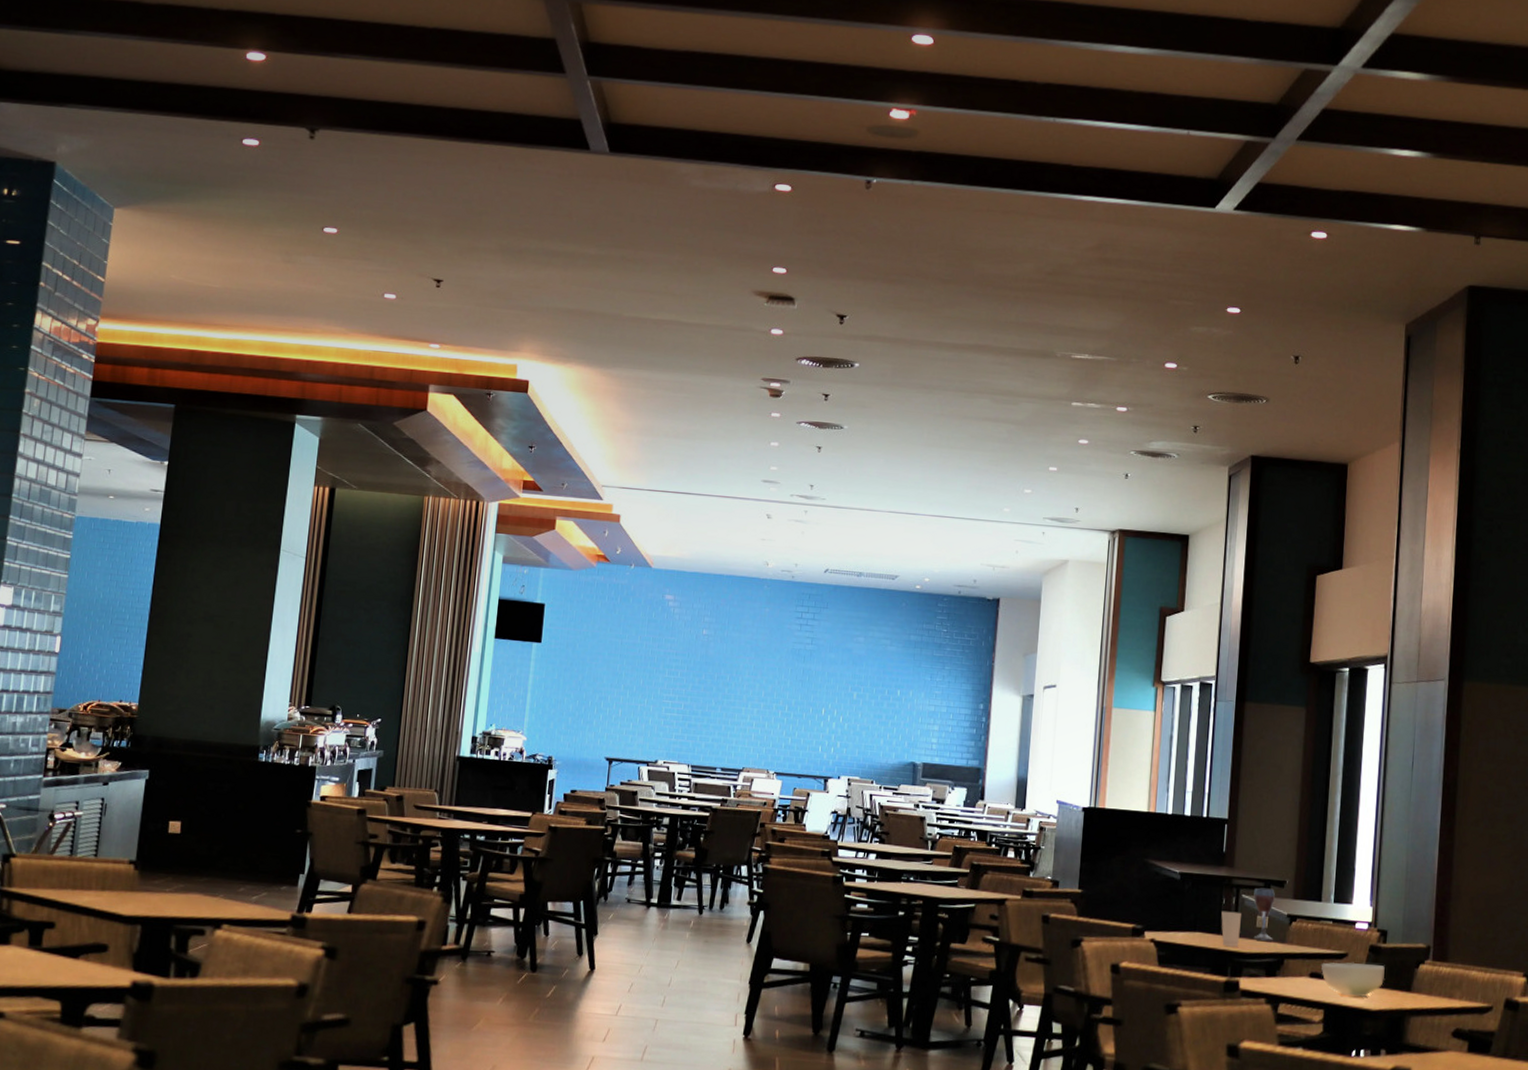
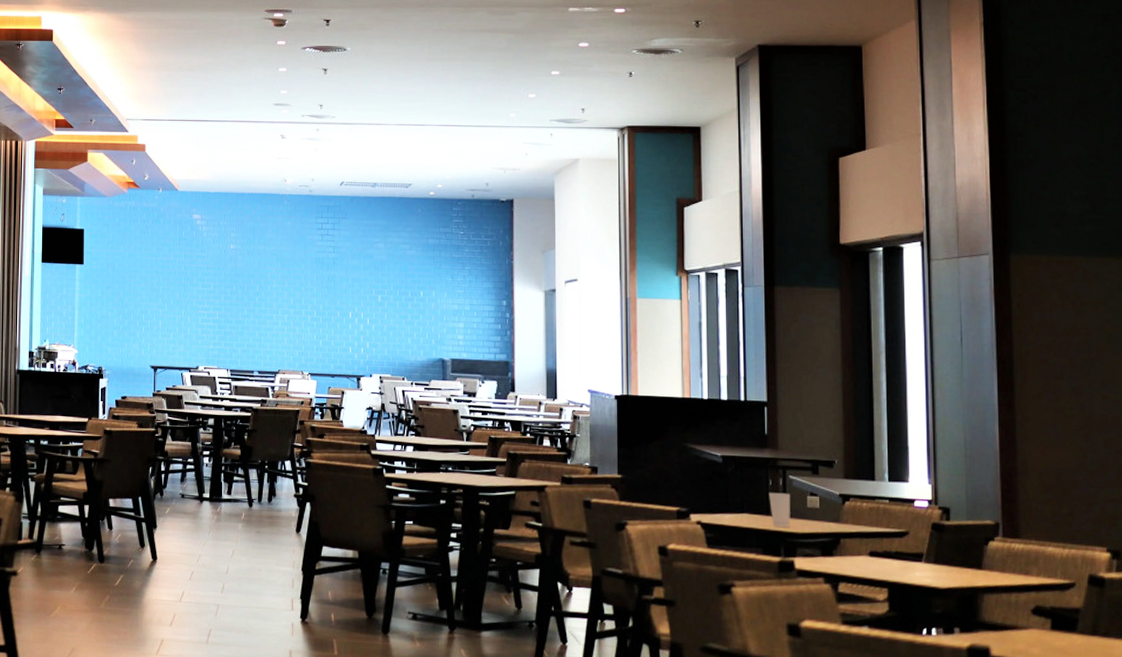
cup: present [1253,887,1275,941] -> none [801,468,827,521]
bowl: present [1320,962,1385,997] -> none [880,540,952,576]

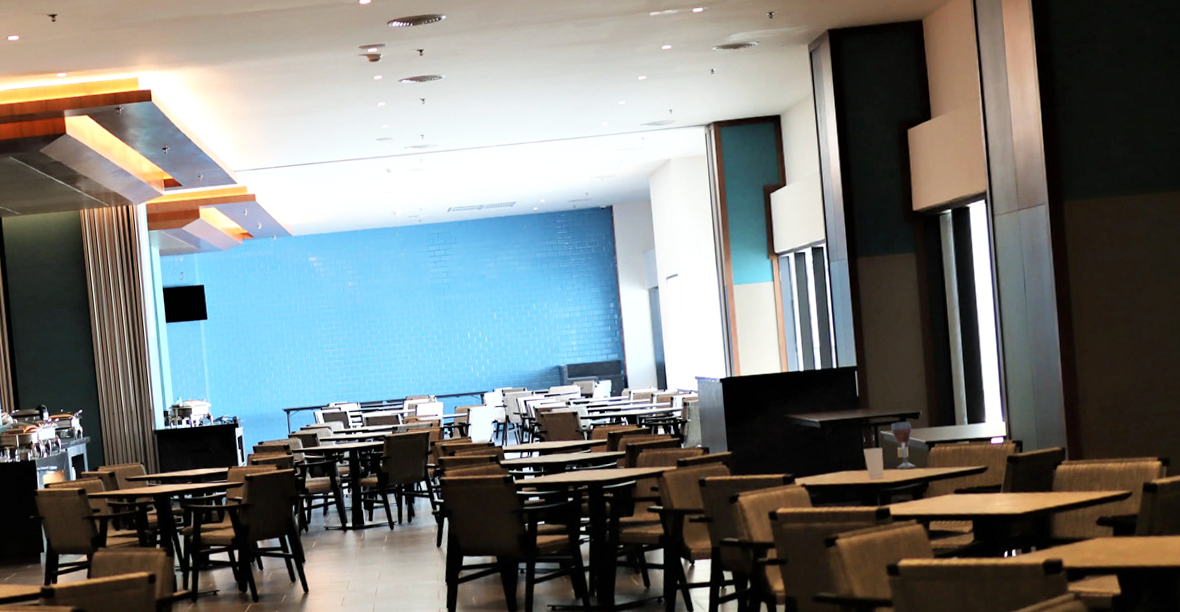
cup: none [801,468,827,521] -> present [891,421,916,469]

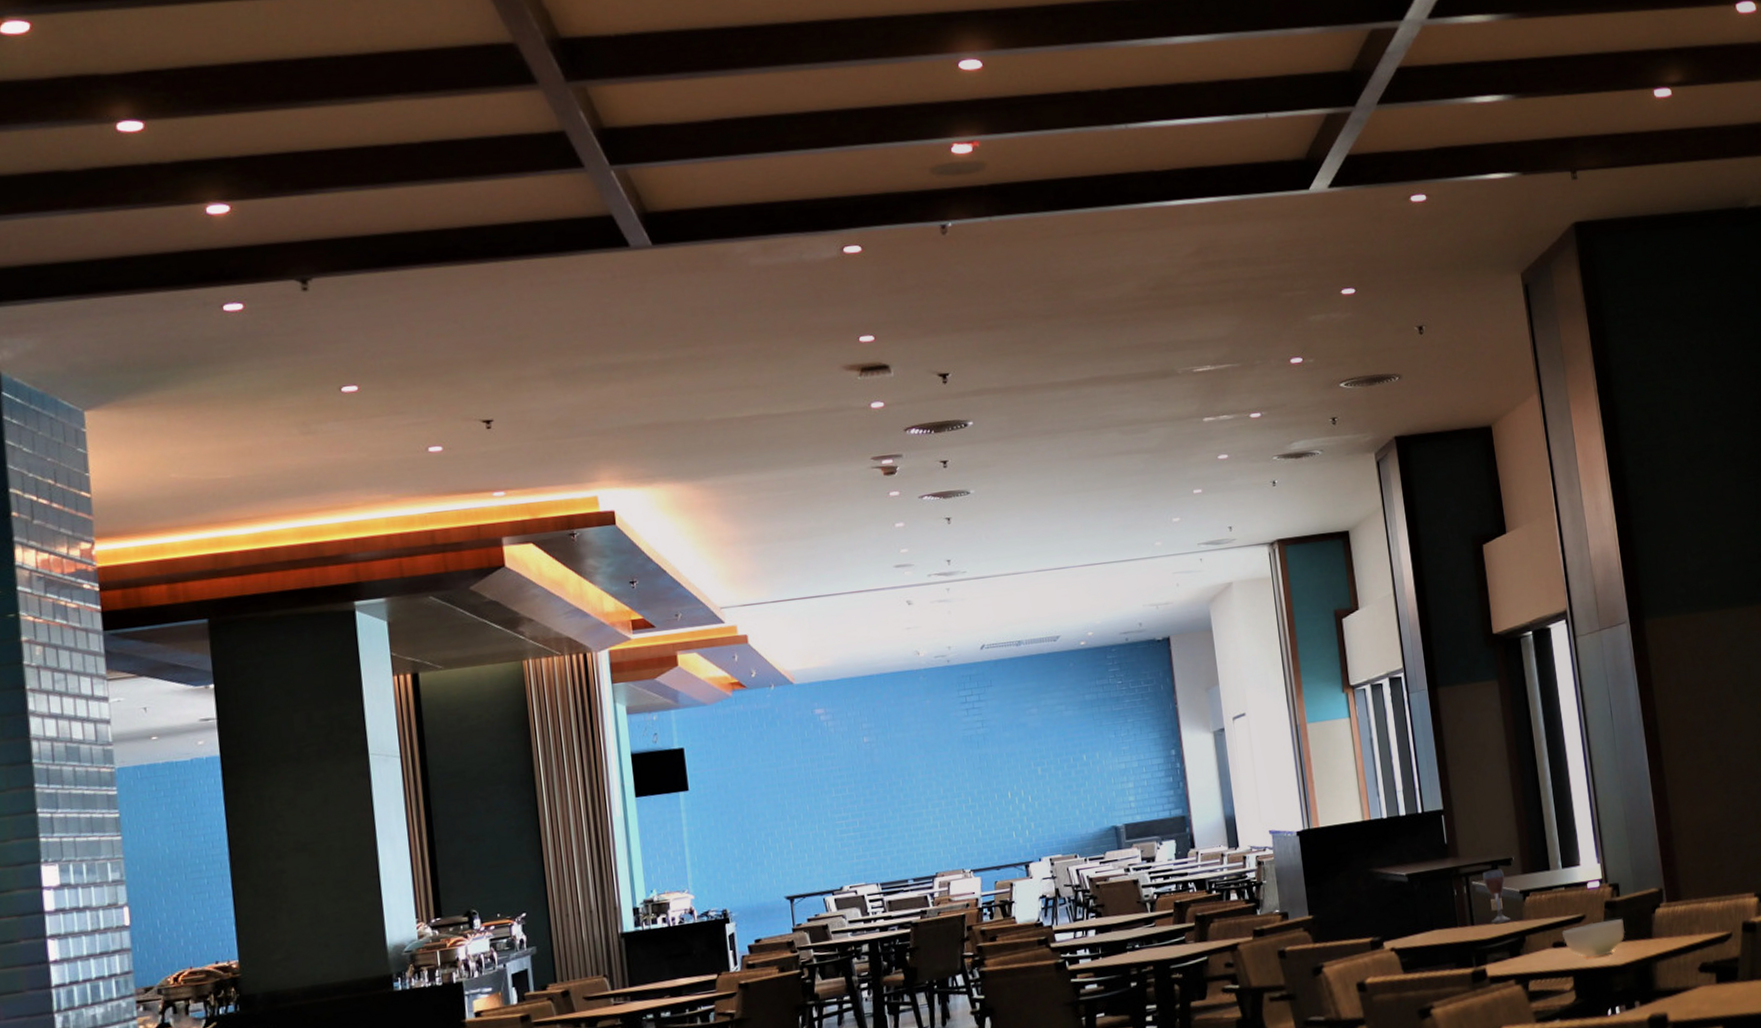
cup: present [863,447,884,479] -> none [1455,900,1479,938]
bowl: none [963,472,1026,506] -> present [1561,919,1626,959]

